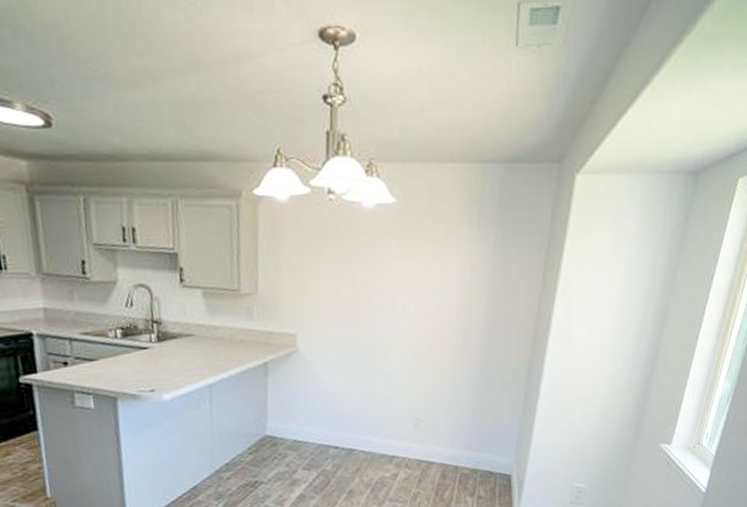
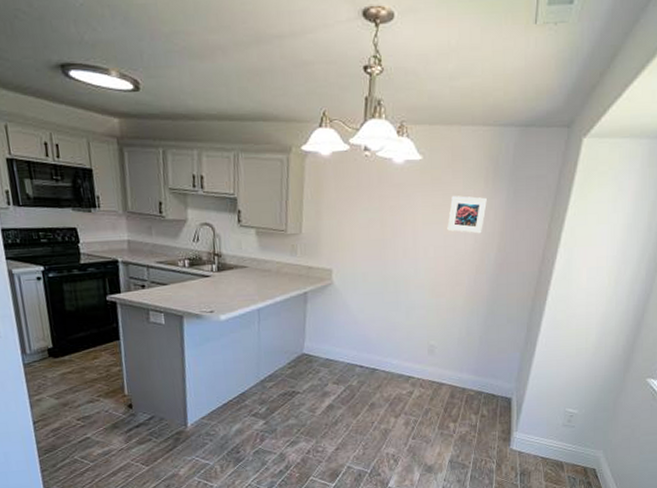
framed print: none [428,243,474,287] -> present [447,196,488,234]

